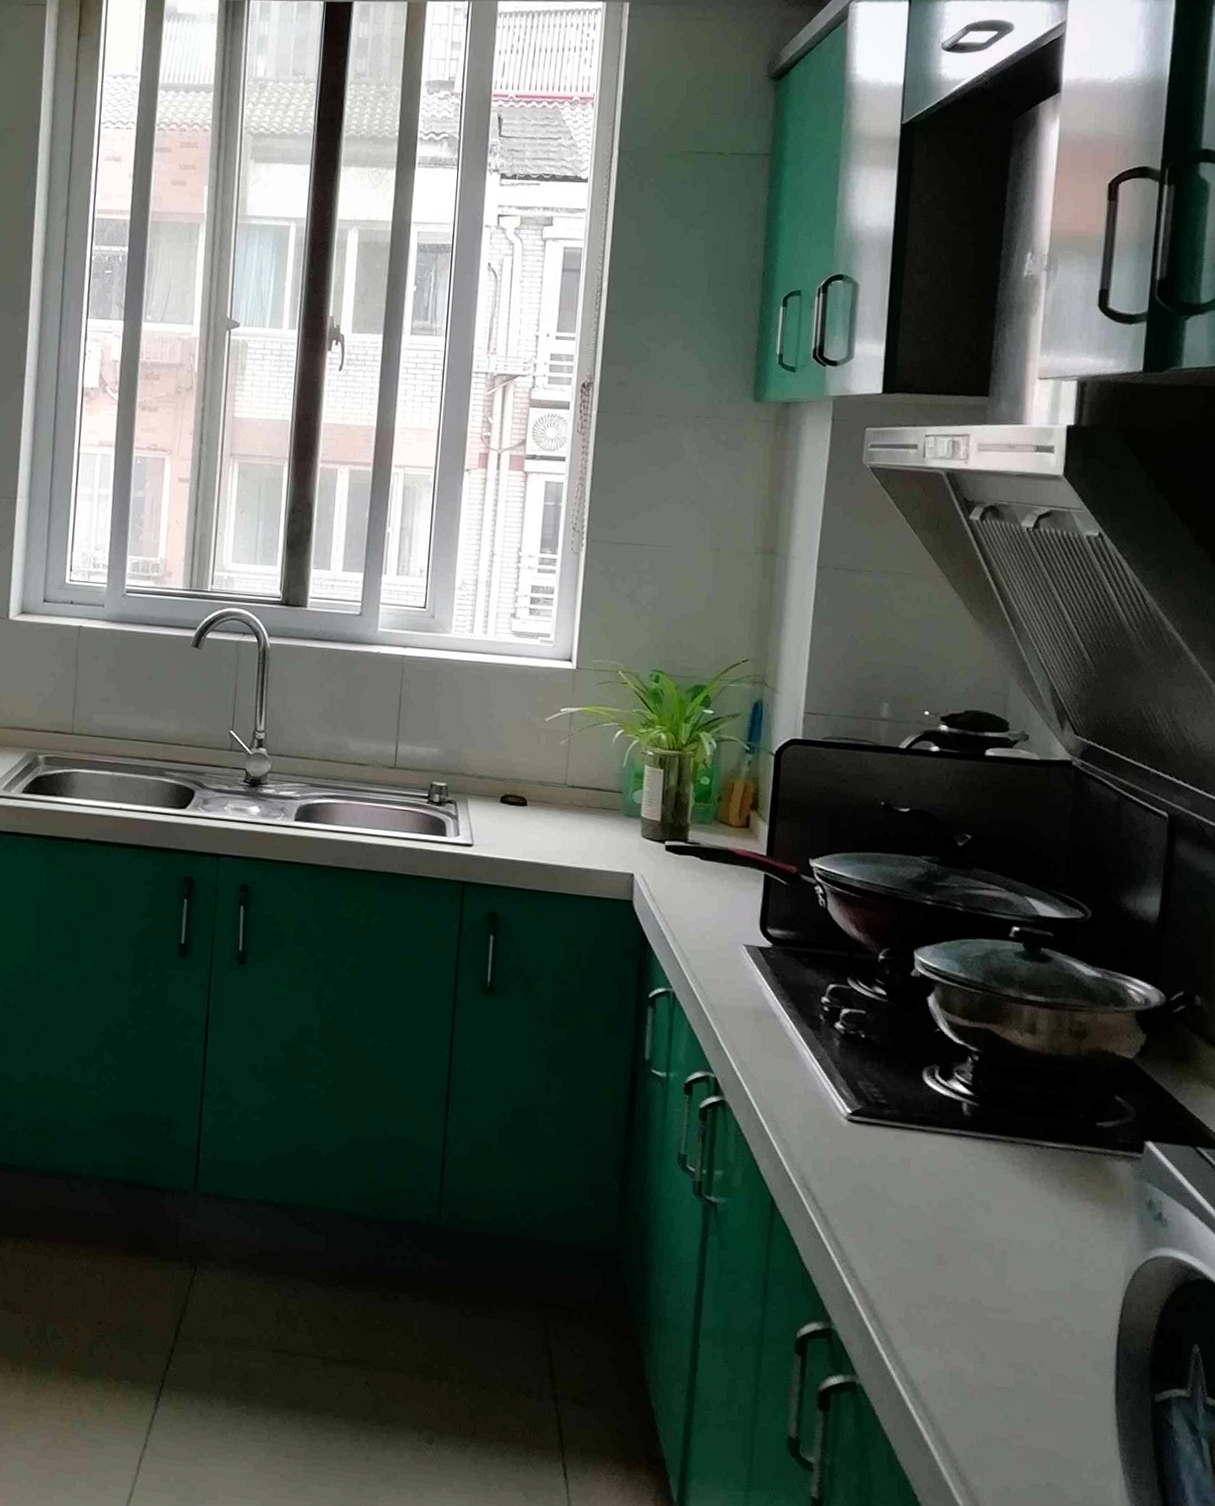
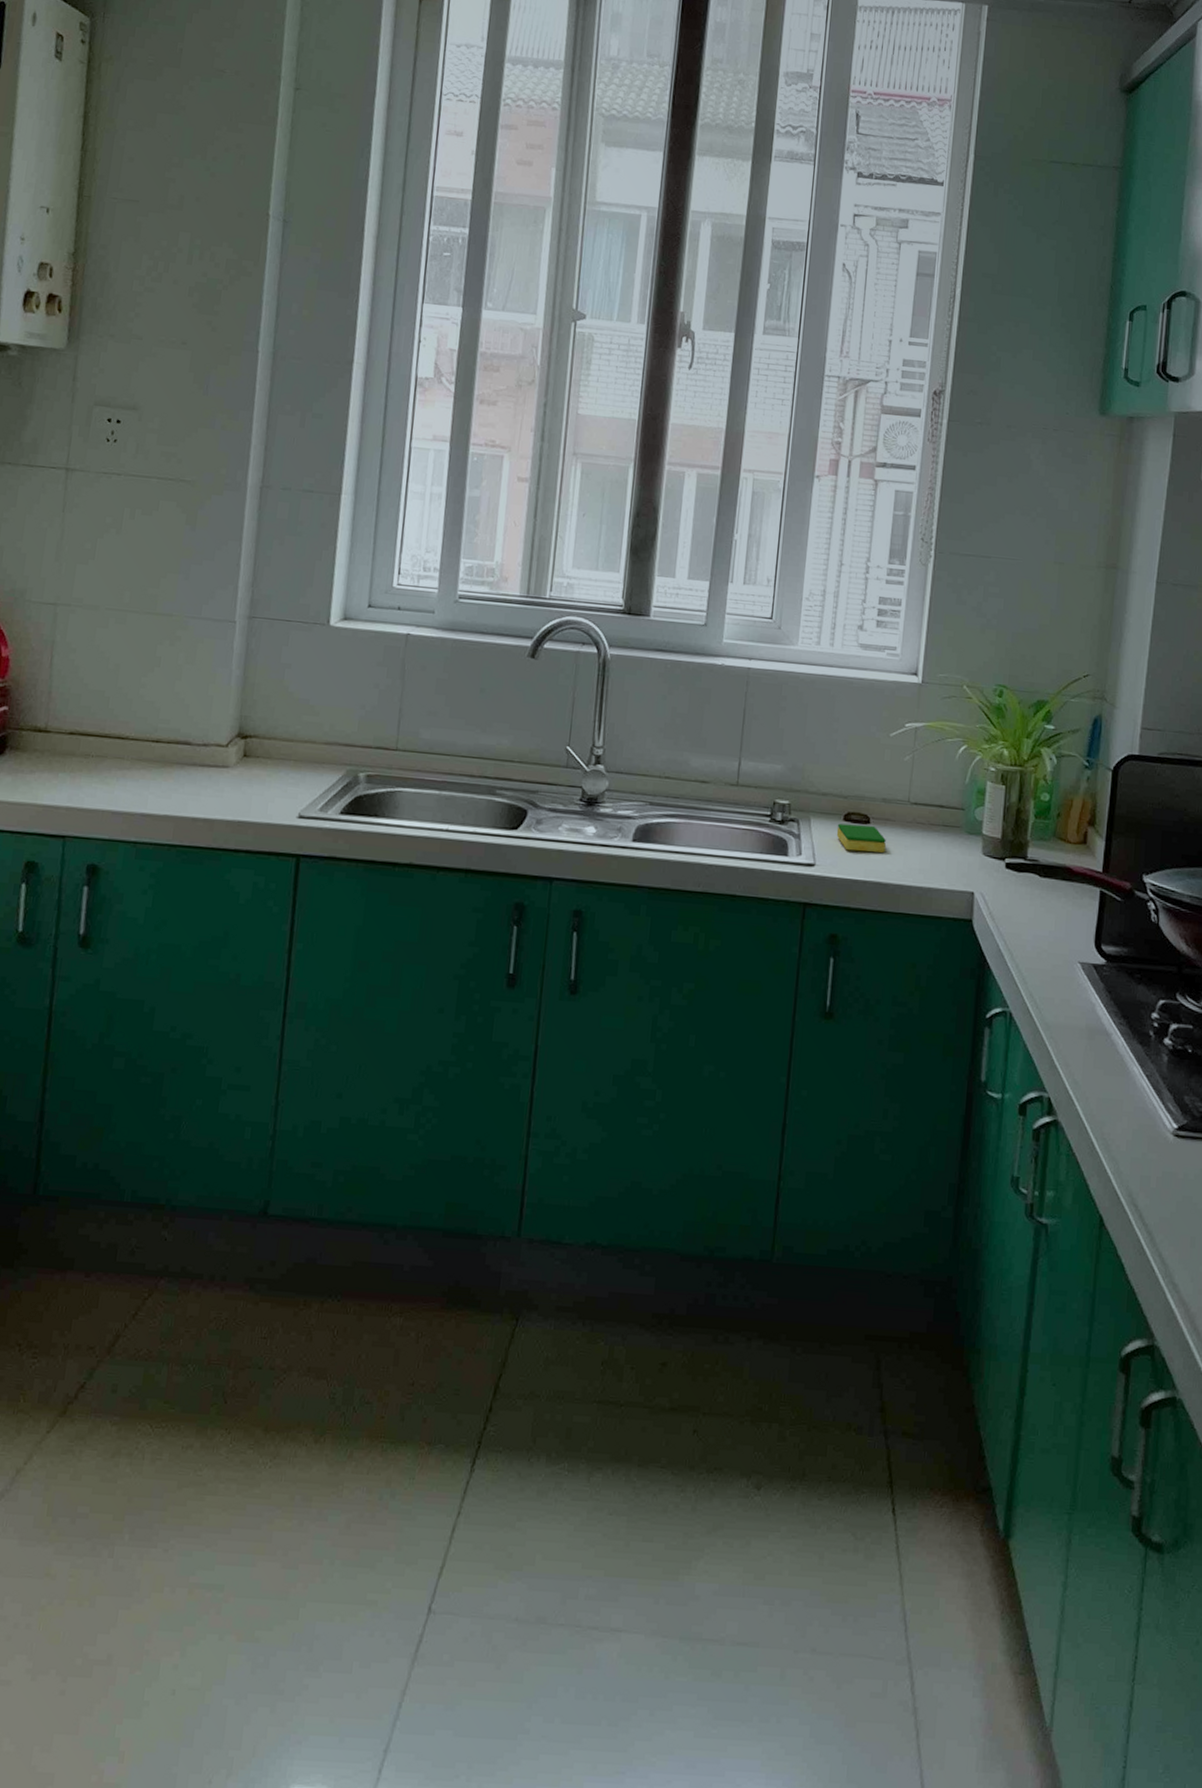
dish sponge: none [493,805,543,835] -> present [836,823,886,854]

